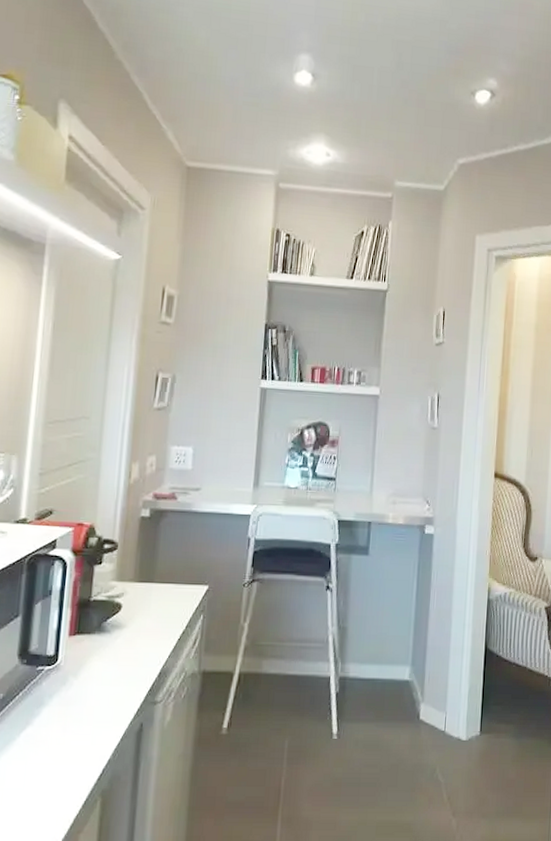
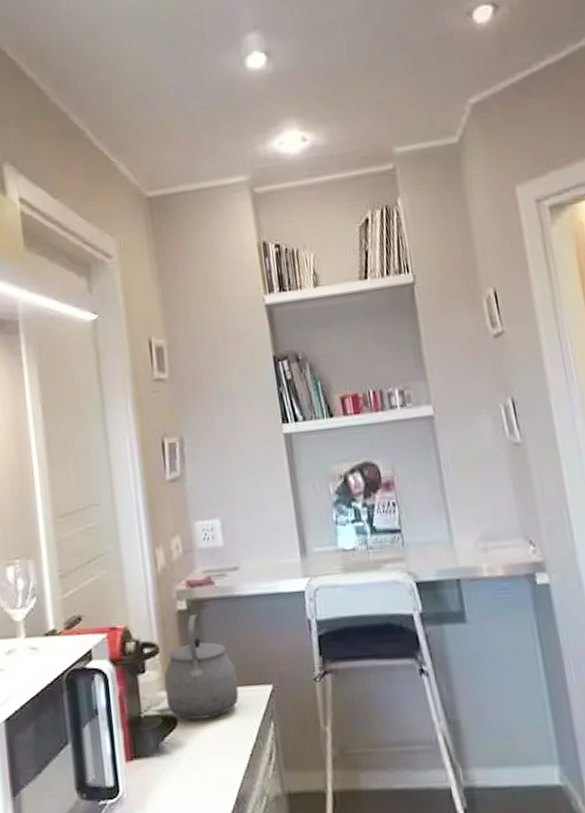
tea kettle: none [115,521,181,607] -> present [164,613,239,720]

